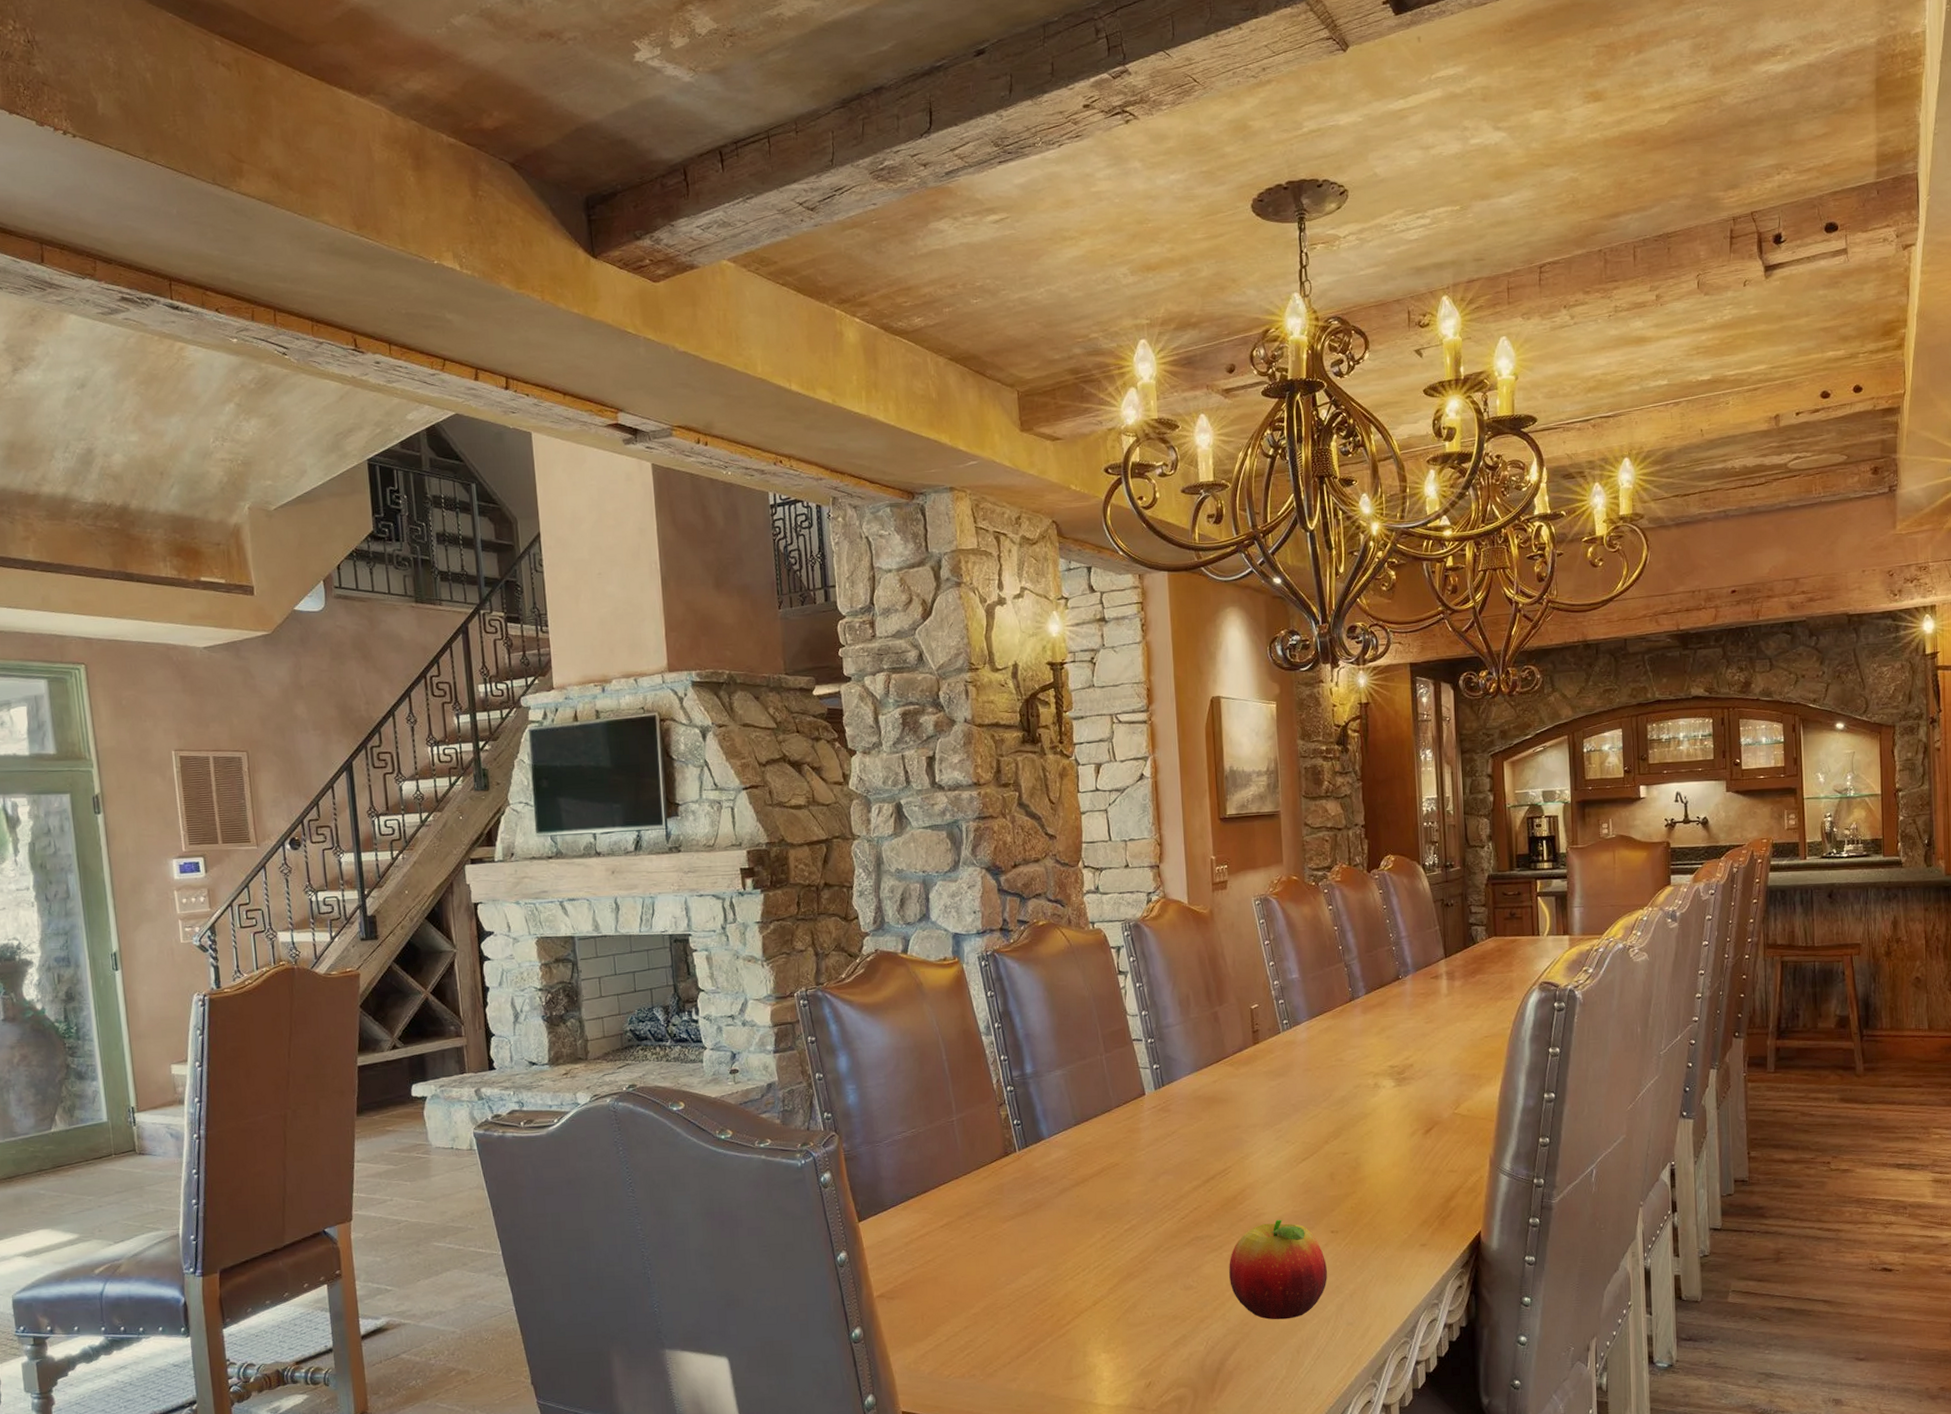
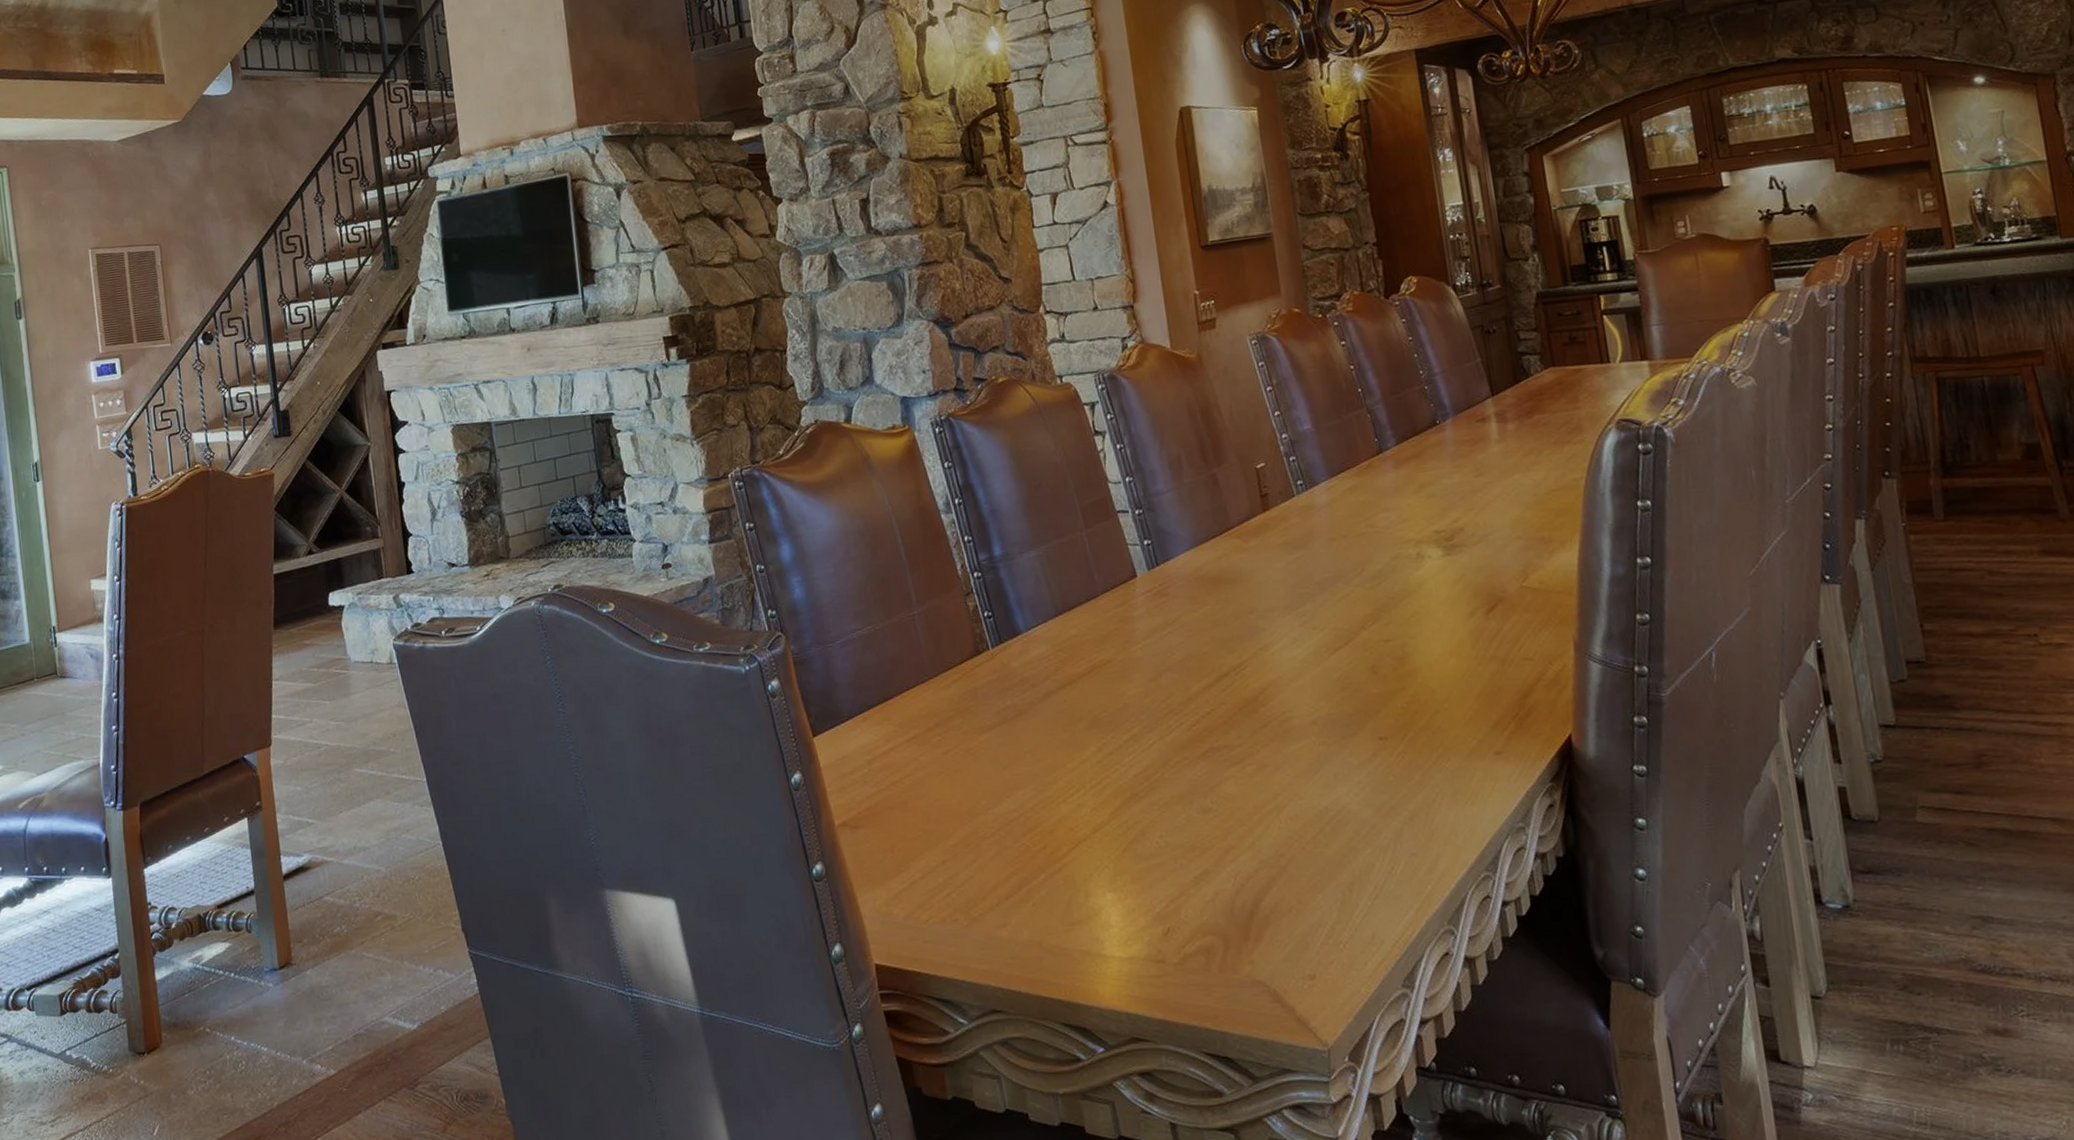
fruit: present [1229,1219,1327,1320] -> none [1254,724,1380,850]

